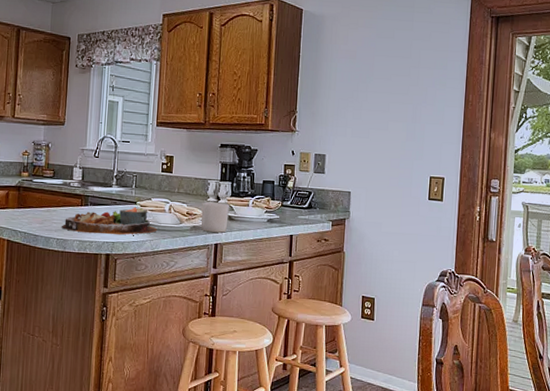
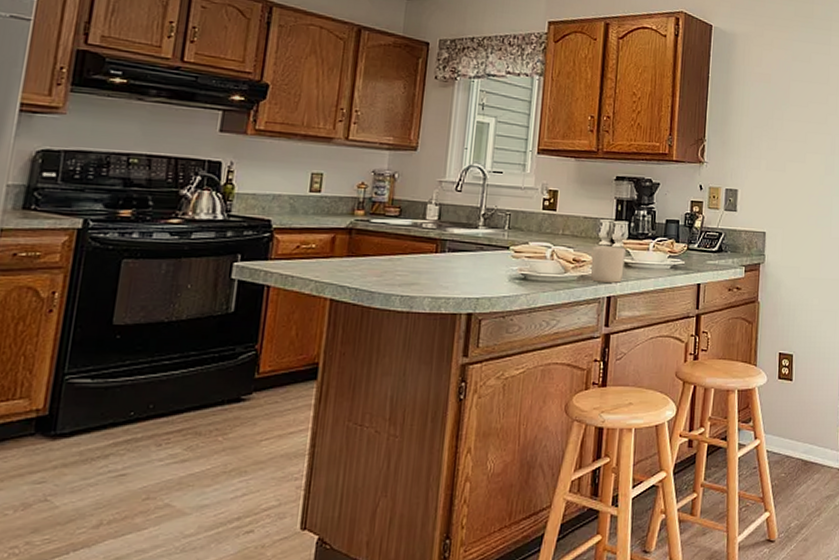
food platter: present [61,206,158,236] -> none [407,252,536,290]

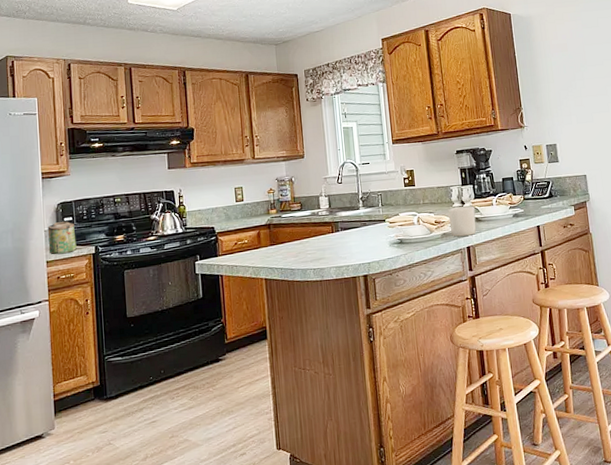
canister: none [7,176,58,223] -> present [47,221,77,255]

